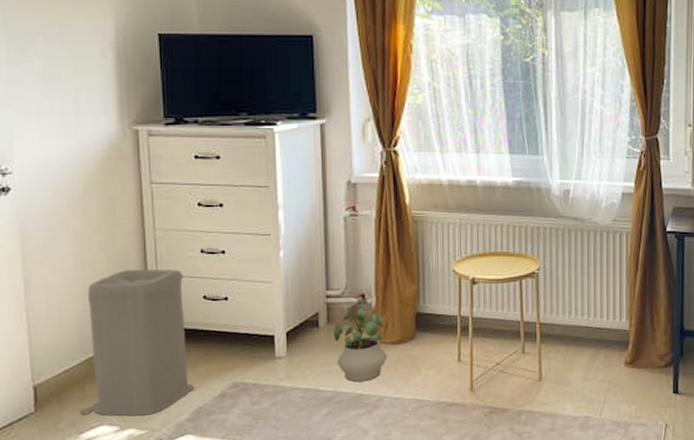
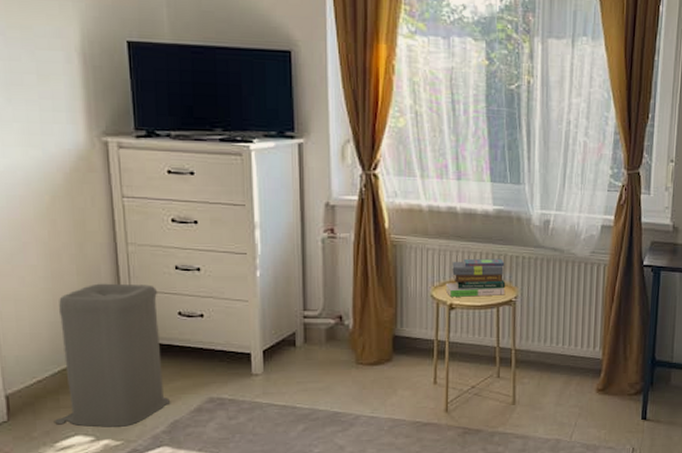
potted plant: present [333,309,387,383] -> none [310,330,364,401]
books: none [467,230,528,271] -> present [445,258,506,297]

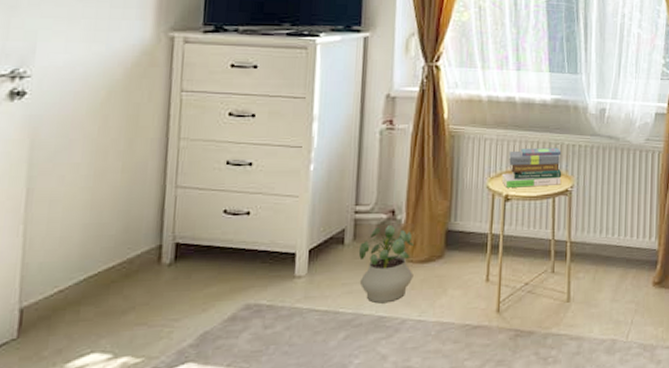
laundry basket: present [53,283,170,427] -> none [69,180,204,343]
potted plant: none [310,330,364,401] -> present [358,225,415,304]

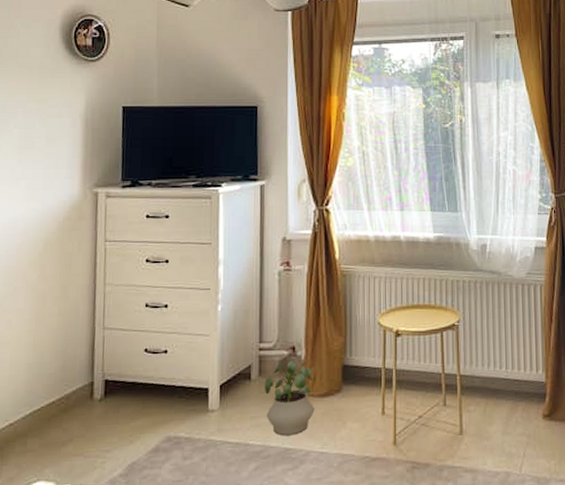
books: present [501,147,562,188] -> none [391,283,448,324]

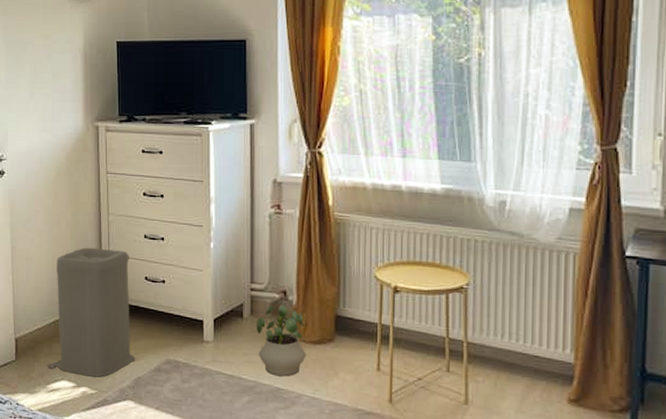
laundry basket: none [19,322,129,472] -> present [47,247,135,378]

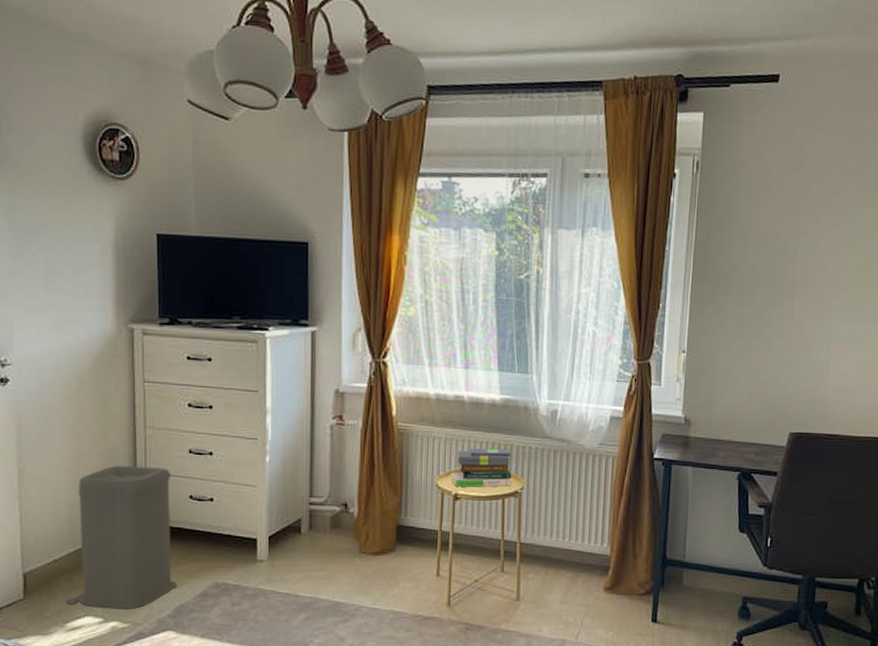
potted plant: present [256,305,307,377] -> none [314,518,368,590]
books: none [389,239,456,281] -> present [450,448,512,487]

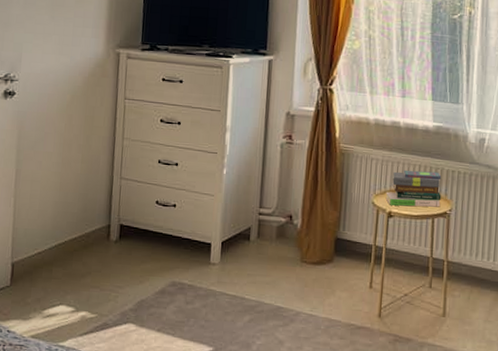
laundry basket: present [66,465,177,609] -> none [45,171,141,301]

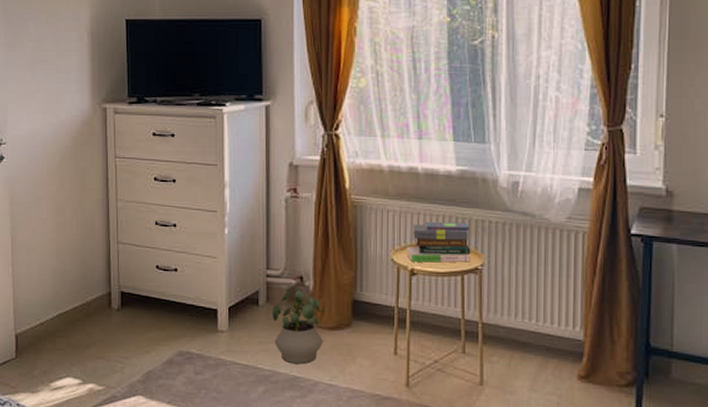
potted plant: none [261,228,309,296] -> present [271,291,323,365]

